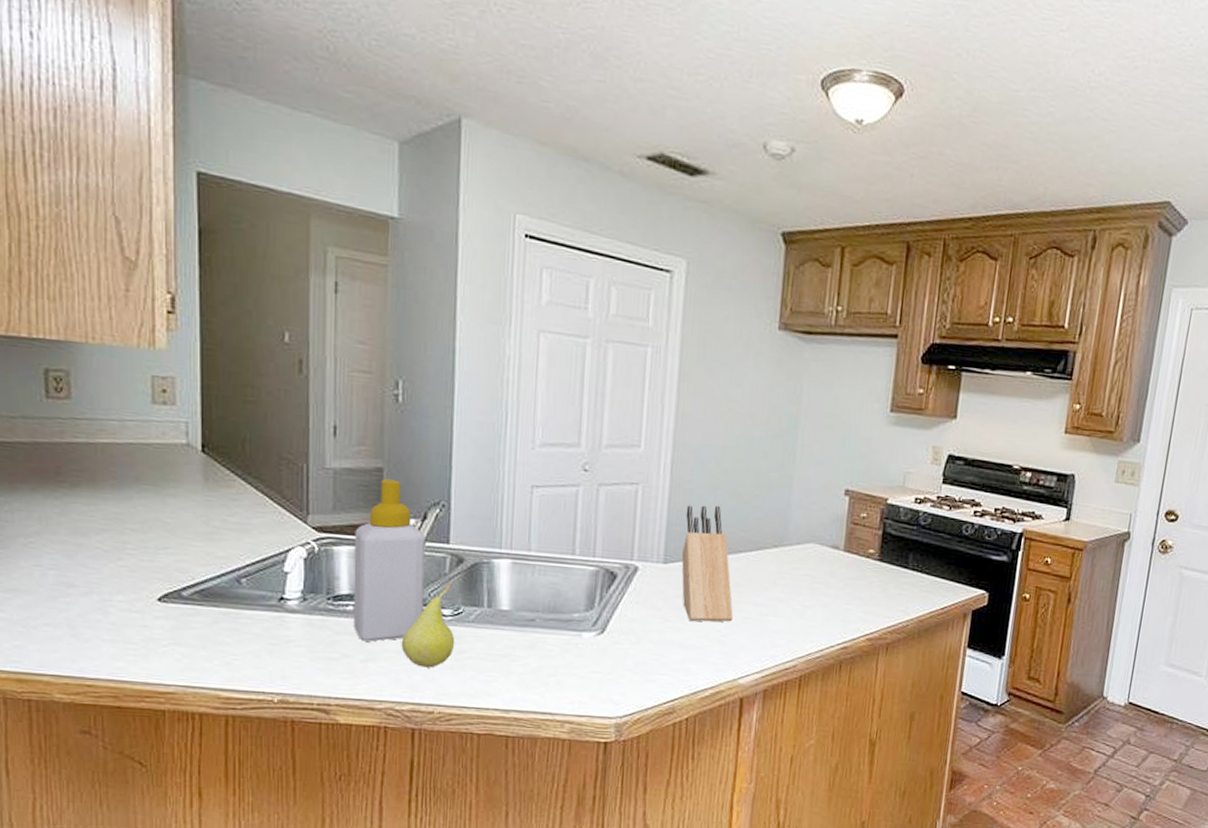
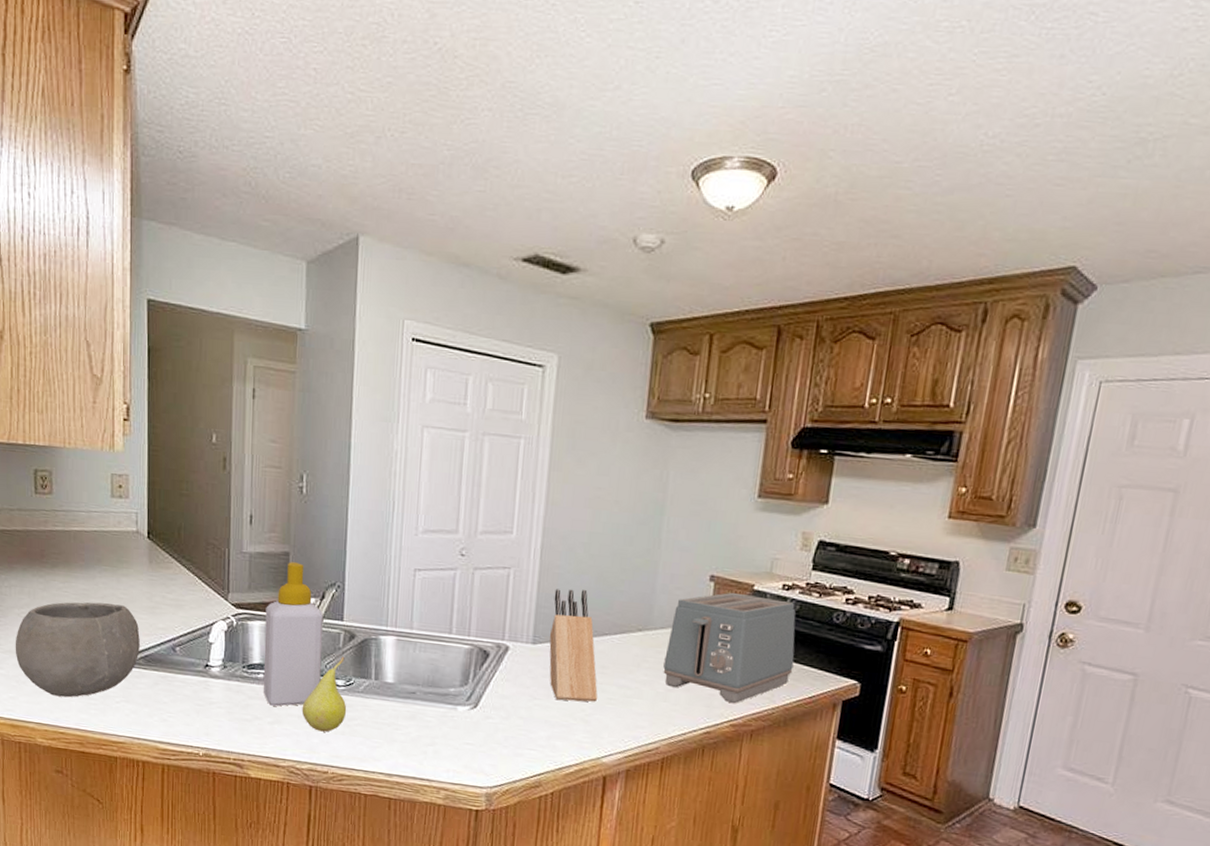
bowl: none [20,528,194,643] -> present [15,602,140,698]
toaster: none [799,506,928,618] -> present [663,592,796,704]

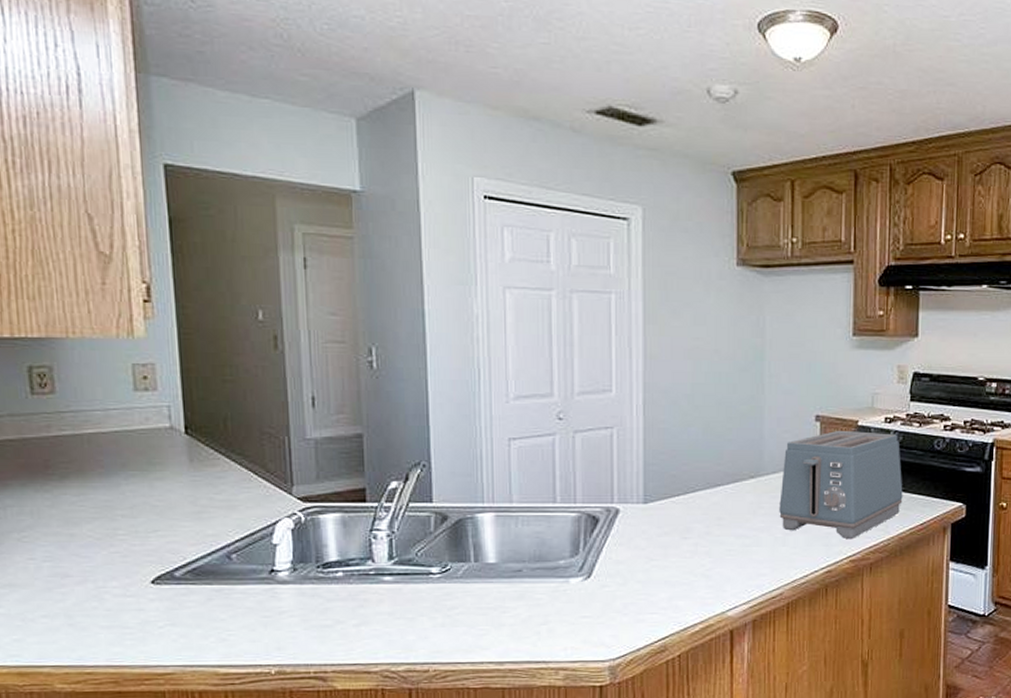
bowl: present [15,602,140,698] -> none [16,514,185,631]
soap bottle: present [263,562,324,707] -> none [339,444,412,606]
fruit: present [302,656,347,732] -> none [392,541,445,627]
knife block: present [549,589,598,702] -> none [660,441,716,559]

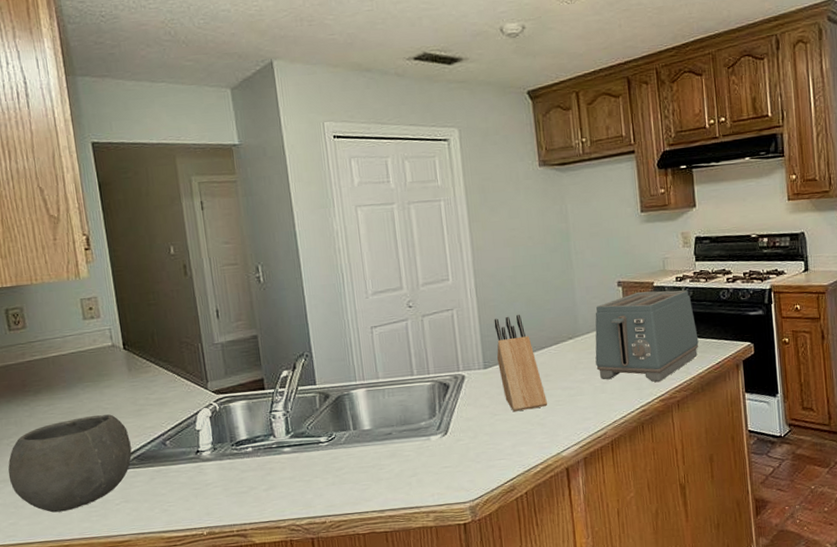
bowl: none [16,514,185,631] -> present [8,414,132,513]
knife block: none [660,441,716,559] -> present [494,314,547,412]

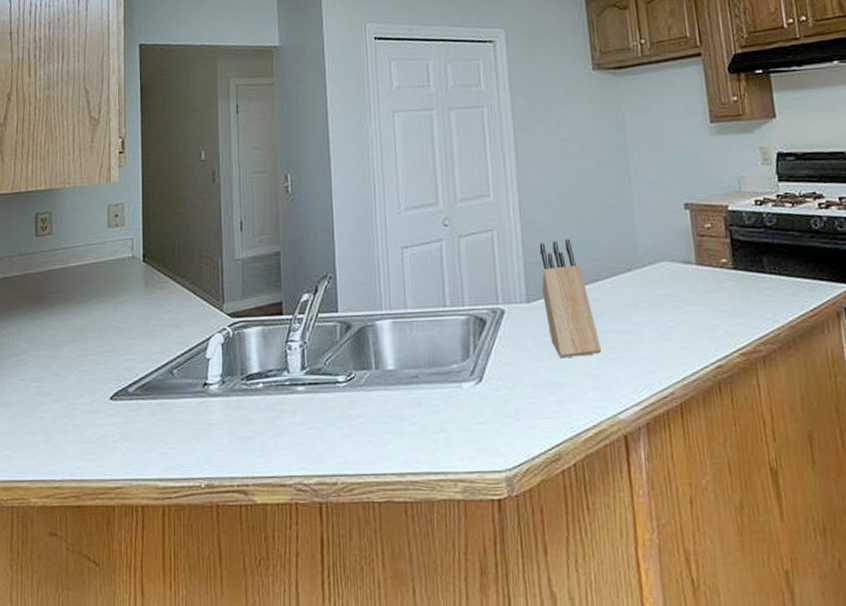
bowl: present [8,414,132,513] -> none [11,334,137,446]
toaster: present [595,290,699,383] -> none [658,216,787,331]

